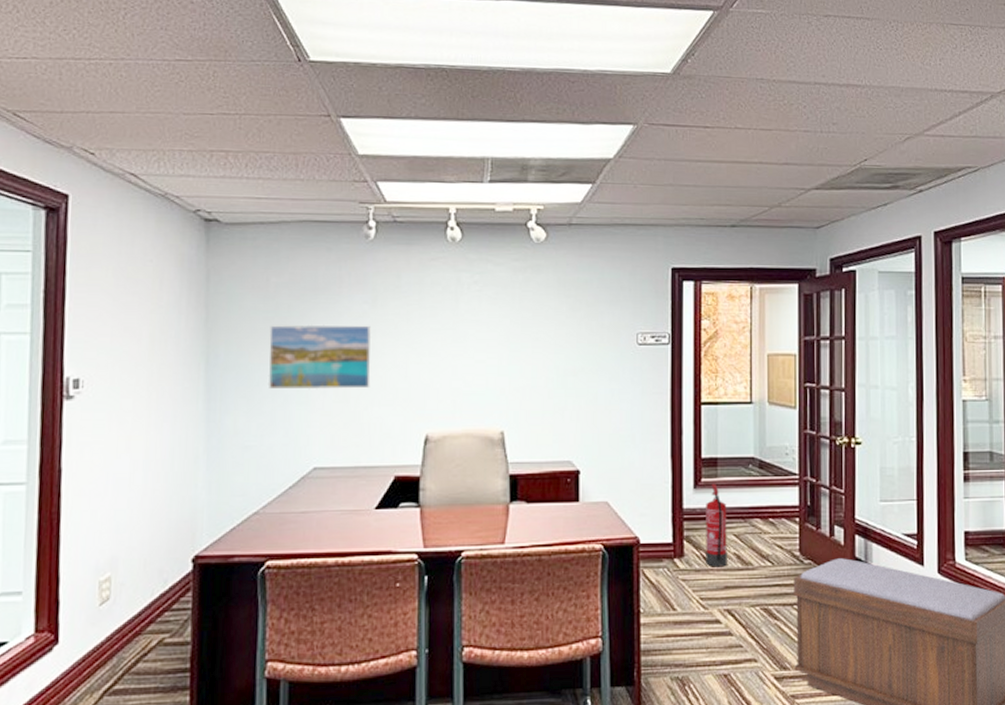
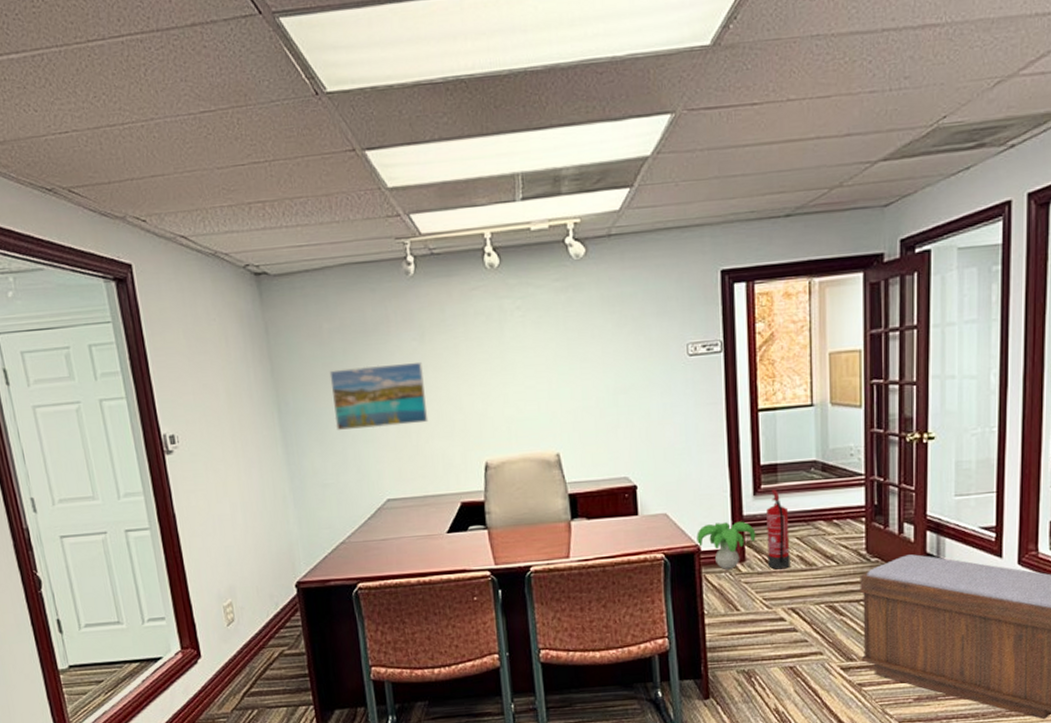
decorative plant: none [637,514,695,564] -> present [697,521,756,569]

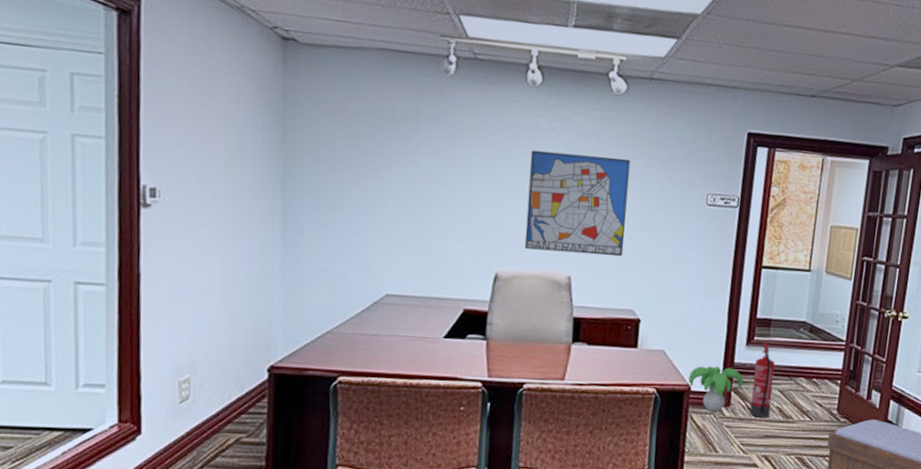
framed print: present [329,361,429,430] -> none [343,152,448,224]
wall art: none [500,323,609,433] -> present [524,150,631,257]

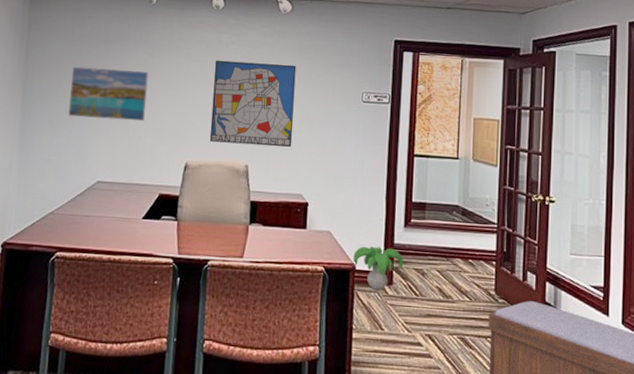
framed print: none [343,152,448,224] -> present [67,66,149,122]
fire extinguisher: present [750,342,776,418] -> none [411,224,433,298]

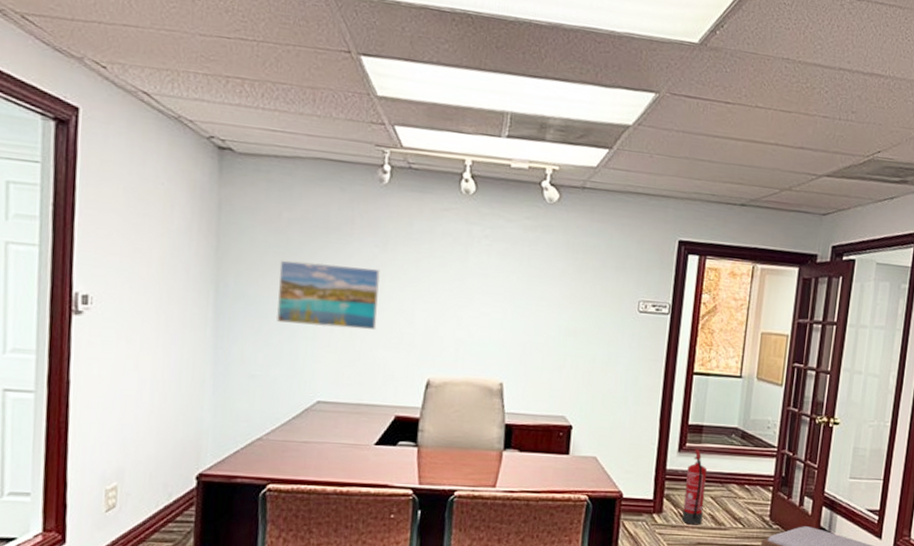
wall art: present [209,60,296,148] -> none [456,257,563,363]
decorative plant: present [353,246,404,290] -> none [620,472,676,519]
fire extinguisher: none [411,224,433,298] -> present [682,448,708,525]

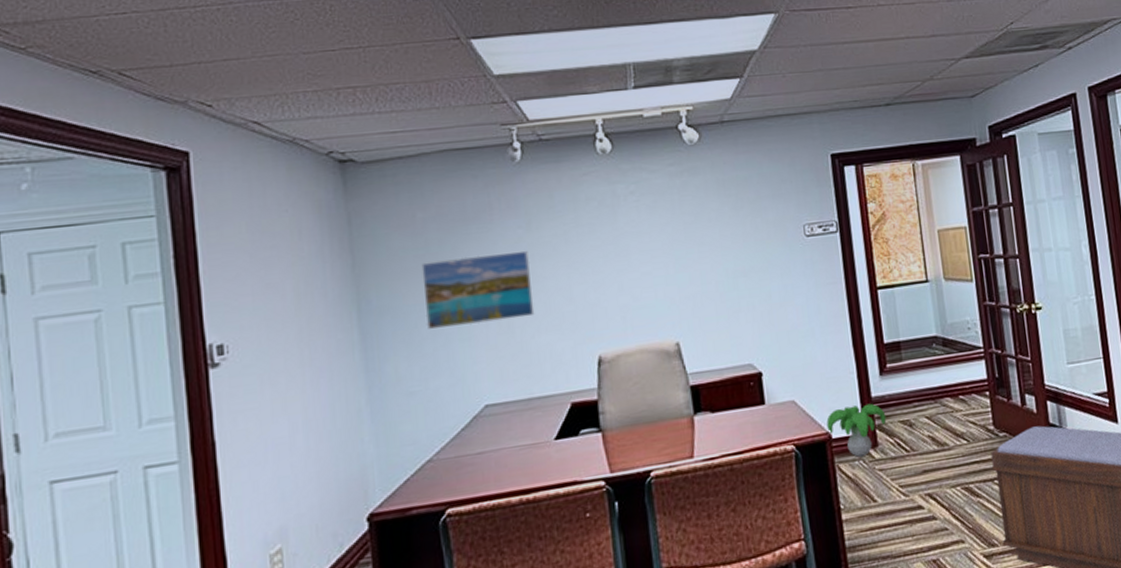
decorative plant: none [620,472,676,519] -> present [826,403,886,457]
fire extinguisher: present [682,448,708,525] -> none [894,367,923,453]

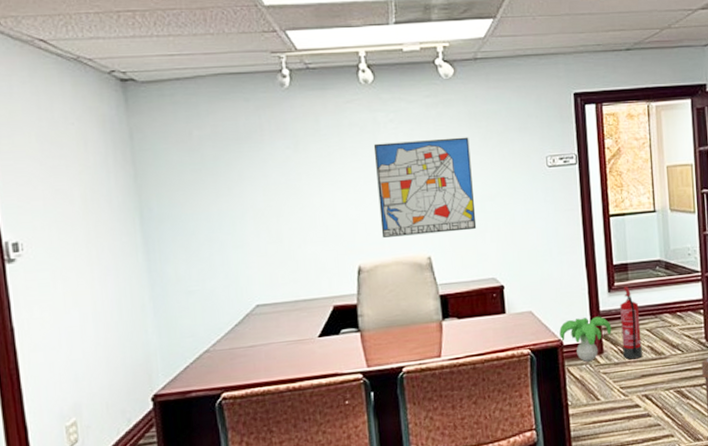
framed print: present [421,250,535,329] -> none [198,169,301,236]
wall art: none [613,207,730,323] -> present [373,137,477,238]
fire extinguisher: none [894,367,923,453] -> present [620,286,643,360]

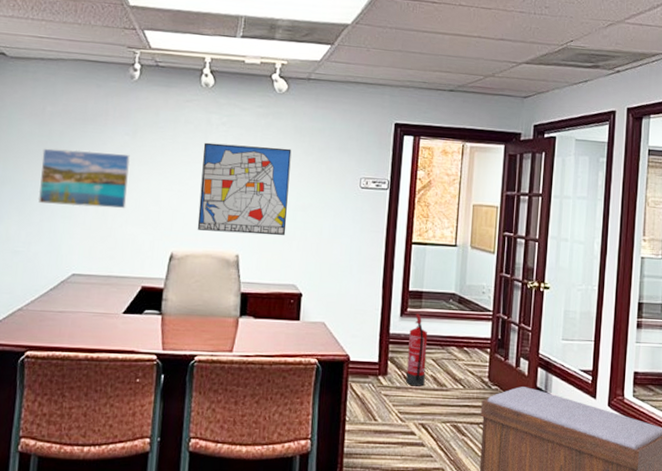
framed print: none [198,169,301,236] -> present [37,148,130,209]
decorative plant: present [559,316,612,362] -> none [347,336,399,381]

